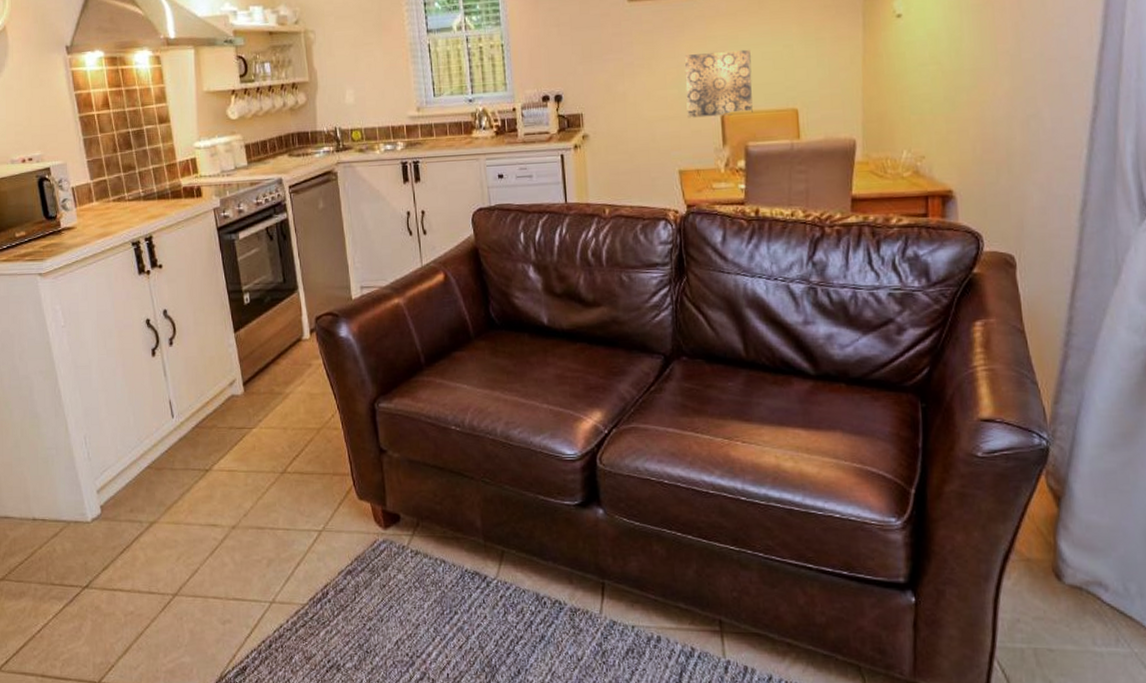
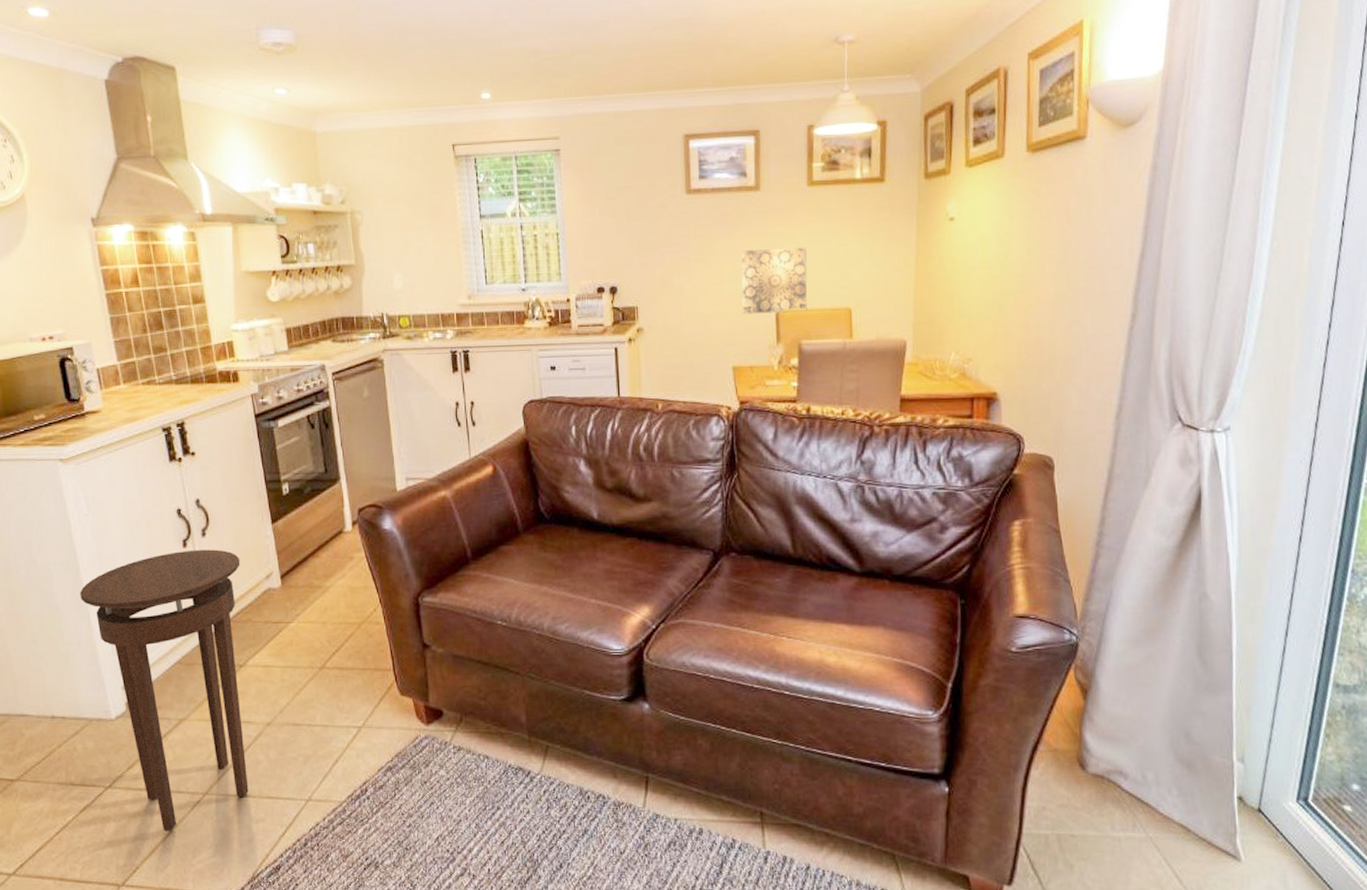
stool: none [58,358,216,632] -> present [80,549,249,832]

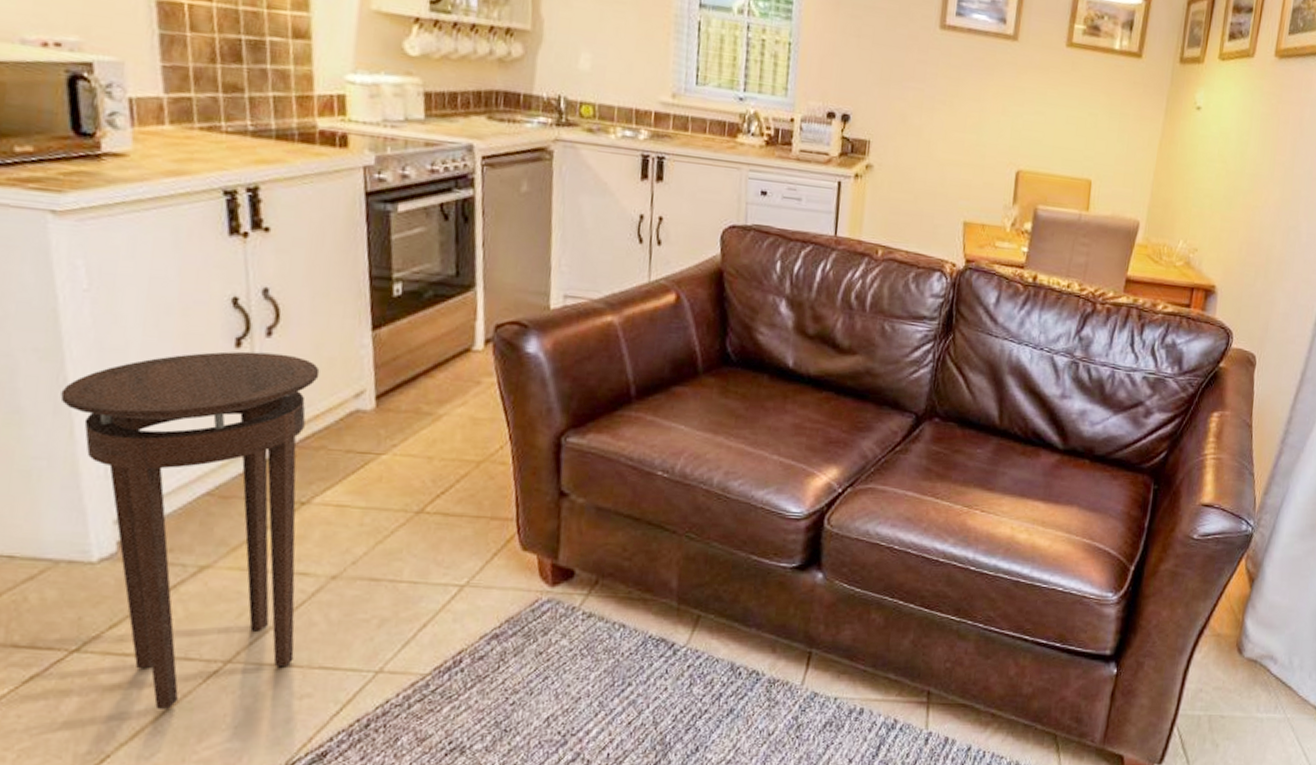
wall art: present [741,247,807,314] -> none [982,101,1056,175]

